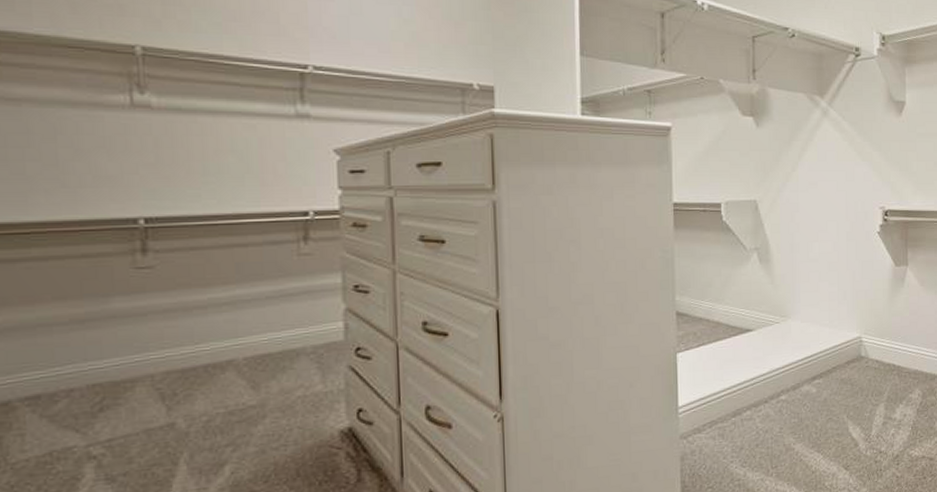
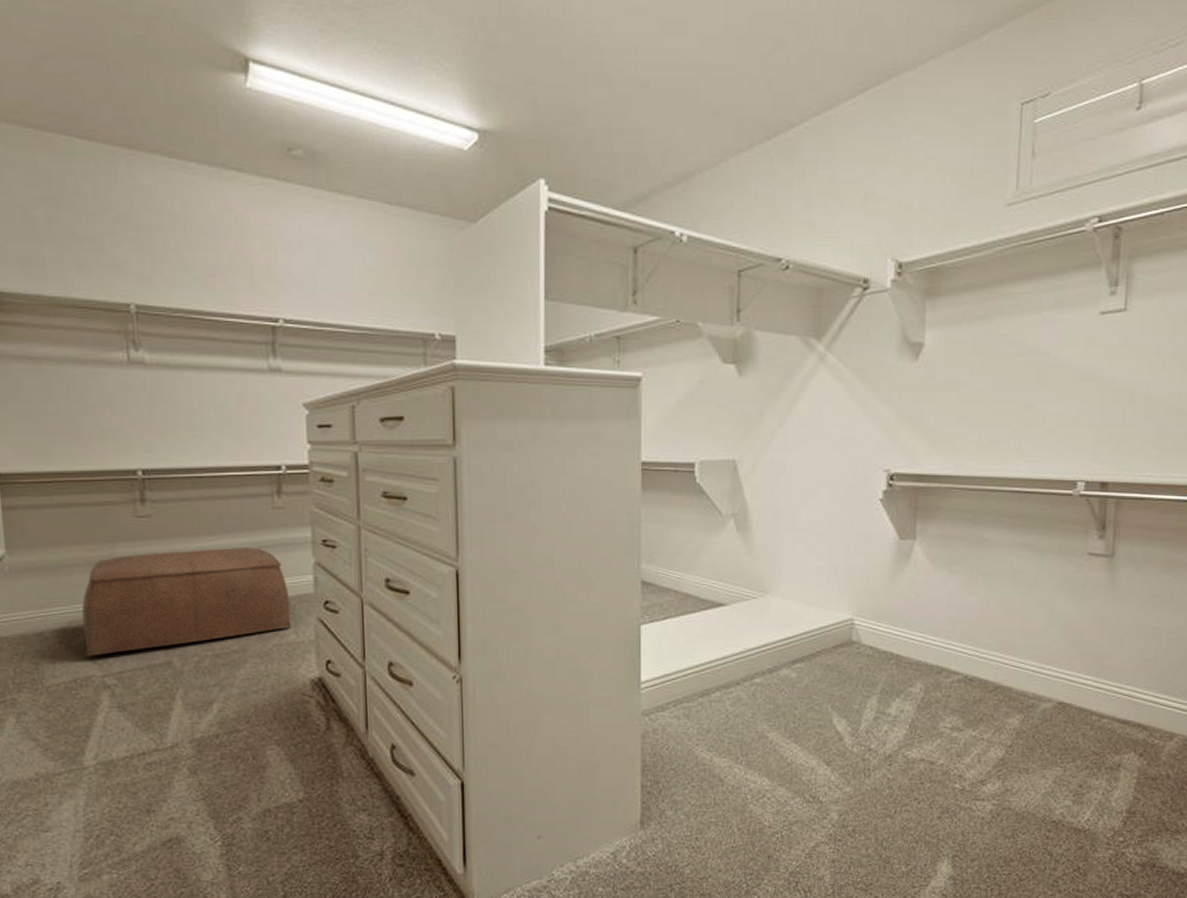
ottoman: none [62,296,318,425] -> present [81,547,291,656]

